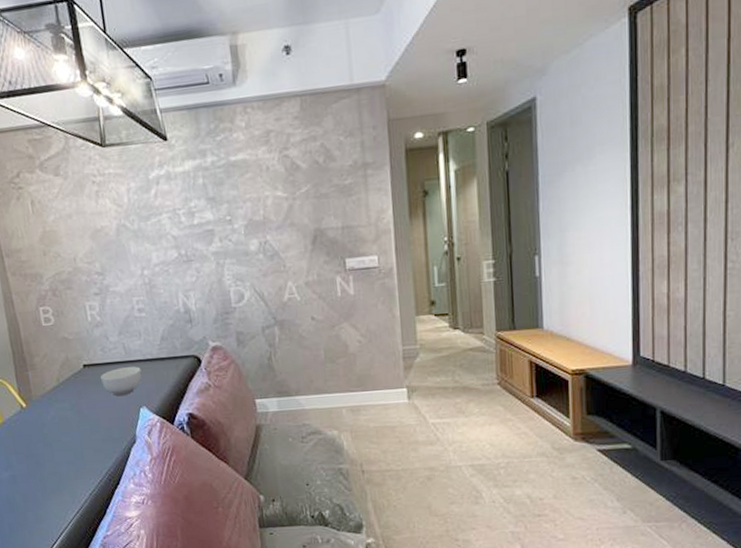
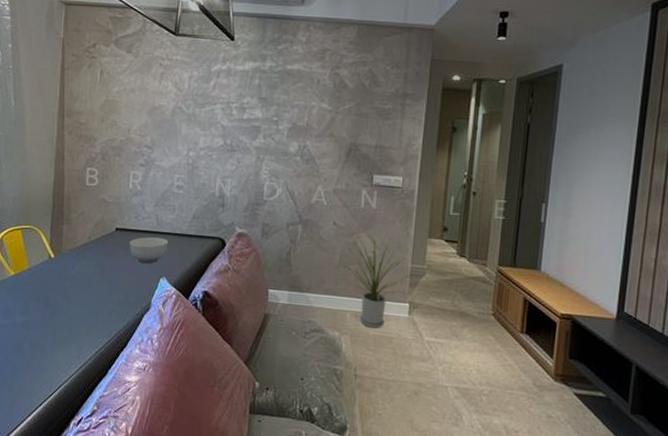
house plant: none [333,323,402,421] -> present [346,236,409,329]

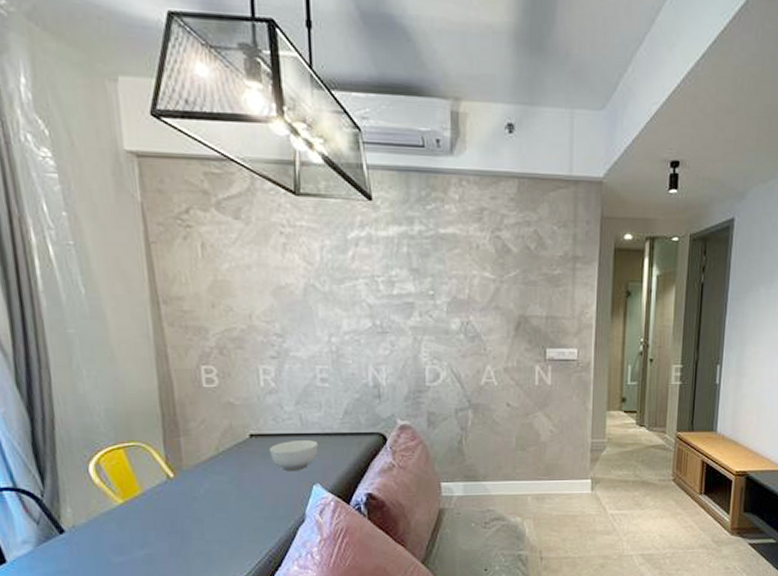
house plant: present [346,236,409,329] -> none [525,414,590,509]

